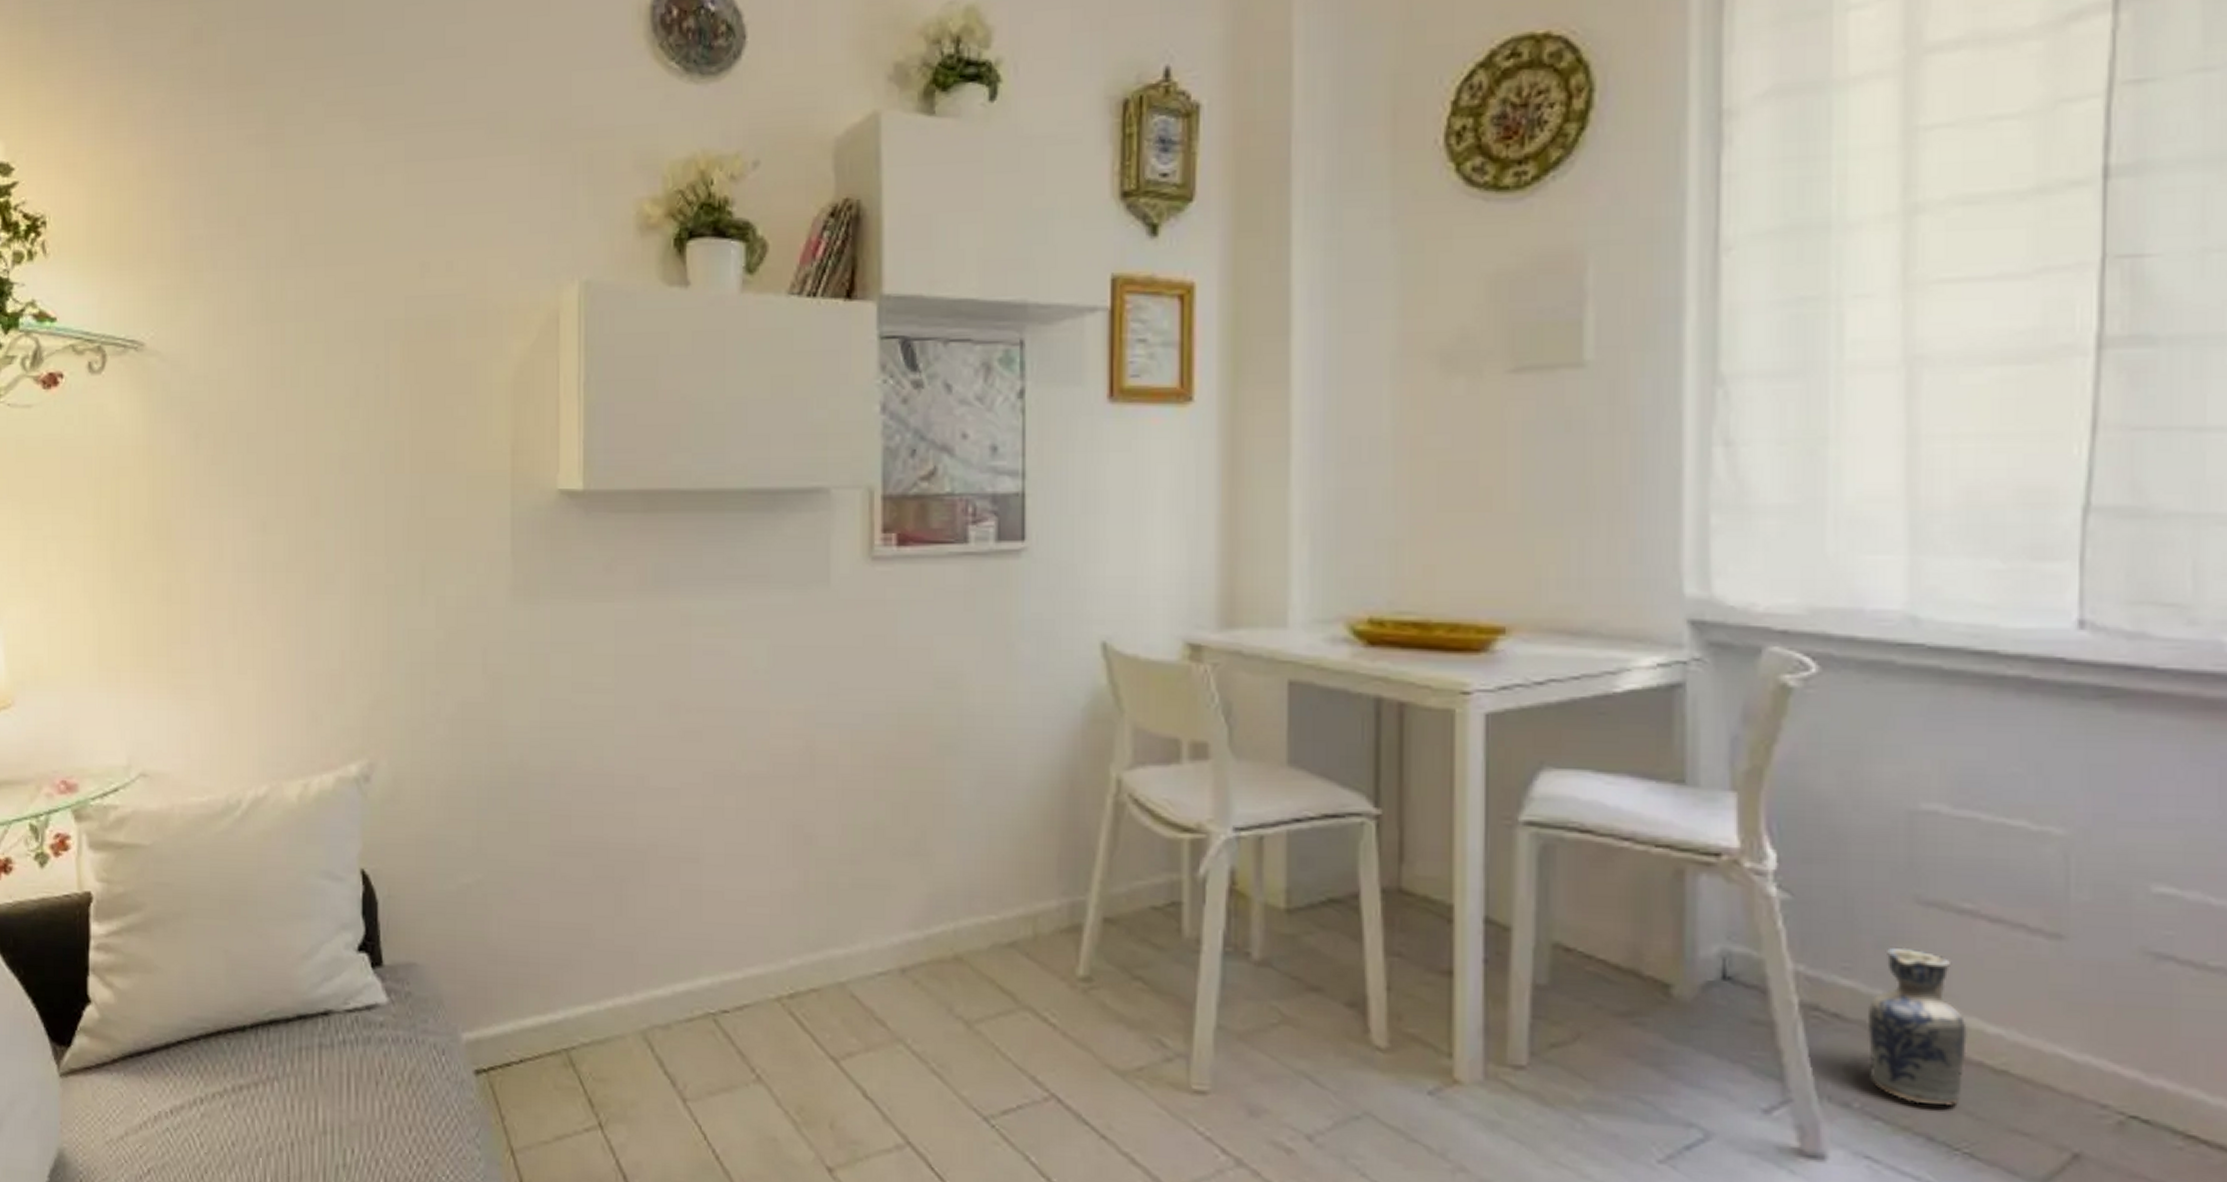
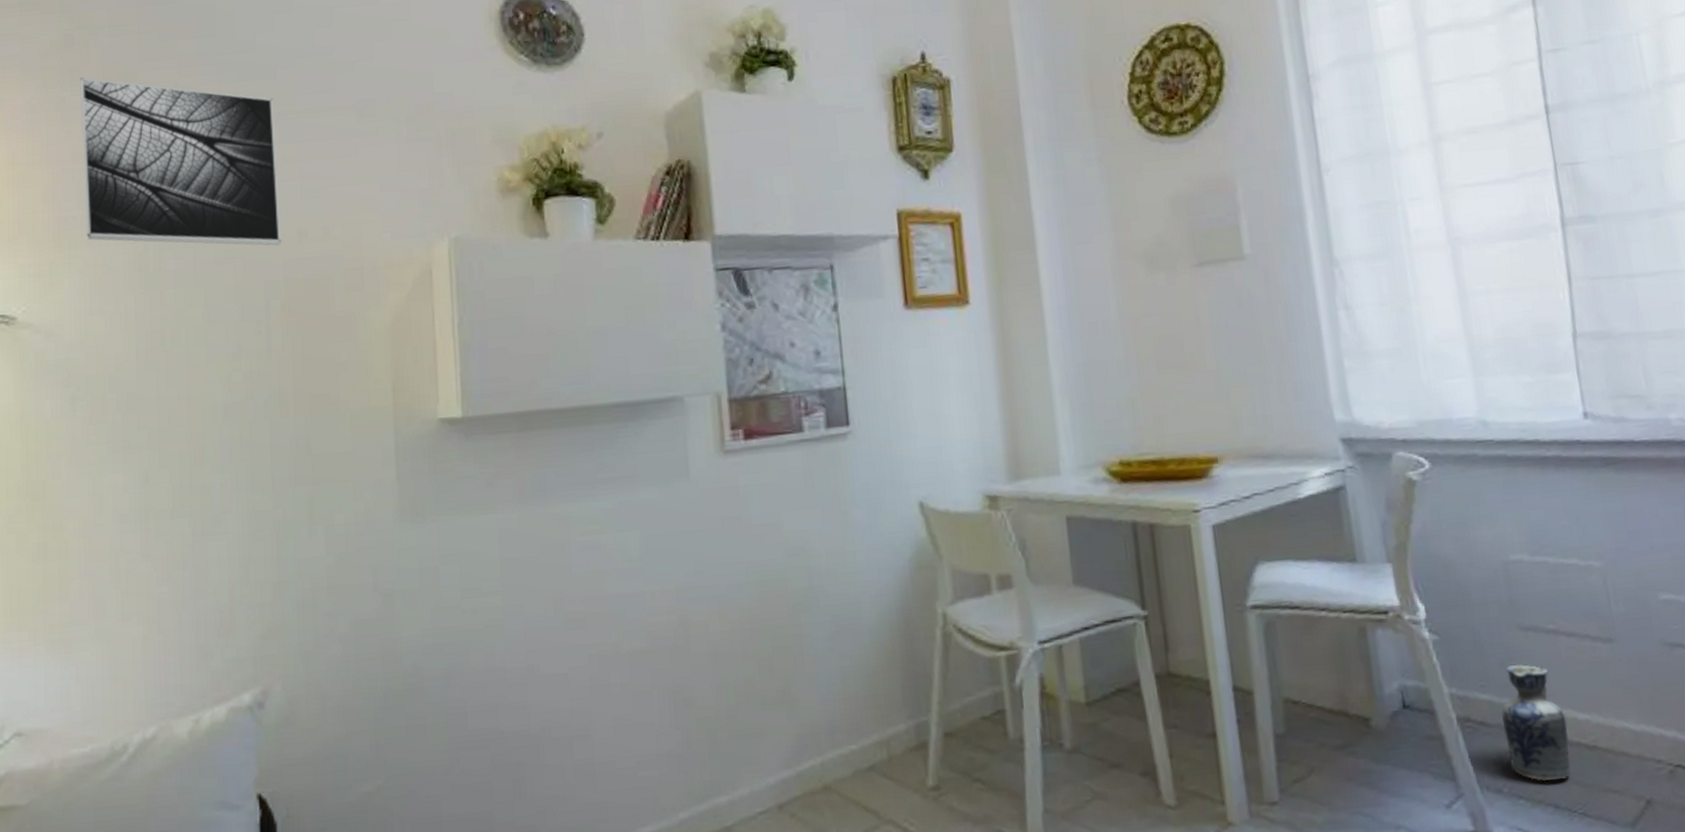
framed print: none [208,78,403,280] -> present [80,77,282,246]

